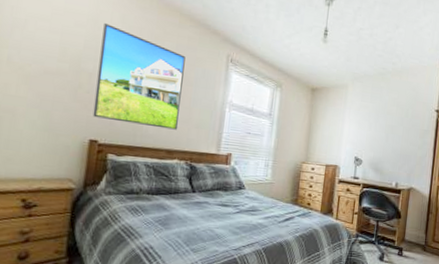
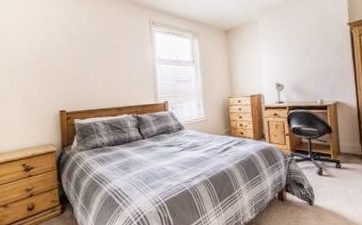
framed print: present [93,22,186,130] -> none [54,17,122,93]

